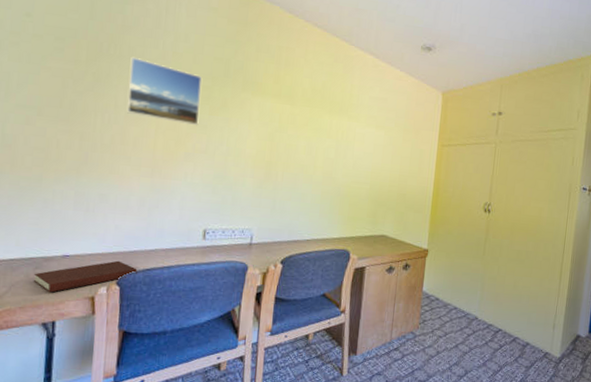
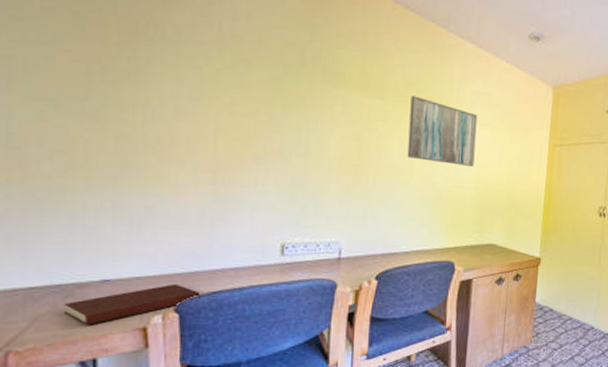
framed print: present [127,56,203,125] -> none [175,38,272,123]
wall art: none [311,101,374,164] -> present [407,95,478,167]

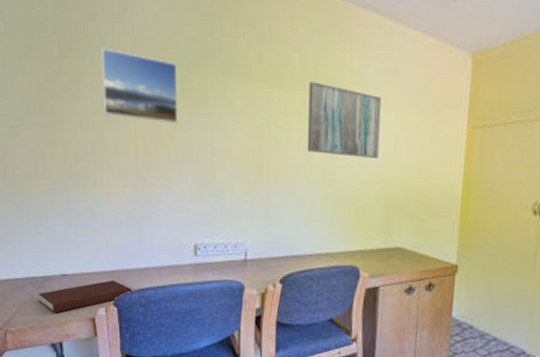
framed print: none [175,38,272,123] -> present [101,47,178,123]

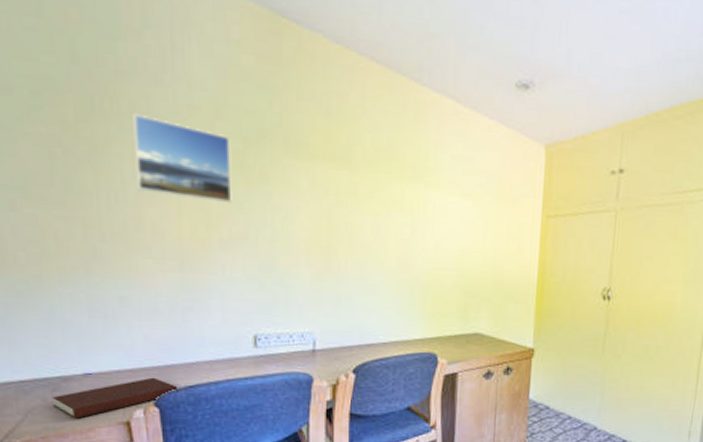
wall art: present [307,82,382,158] -> none [381,164,458,245]

